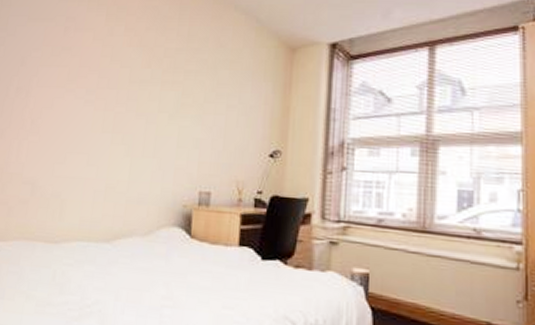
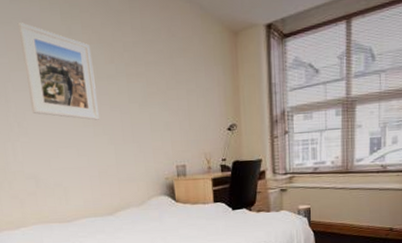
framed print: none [50,19,129,127] -> present [17,21,99,120]

